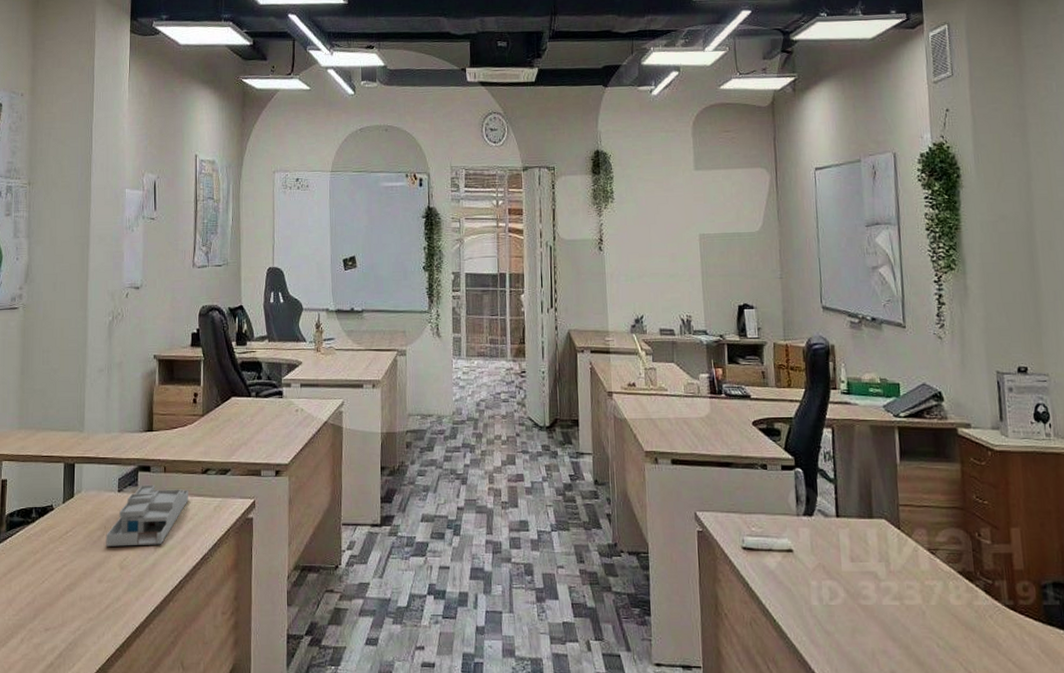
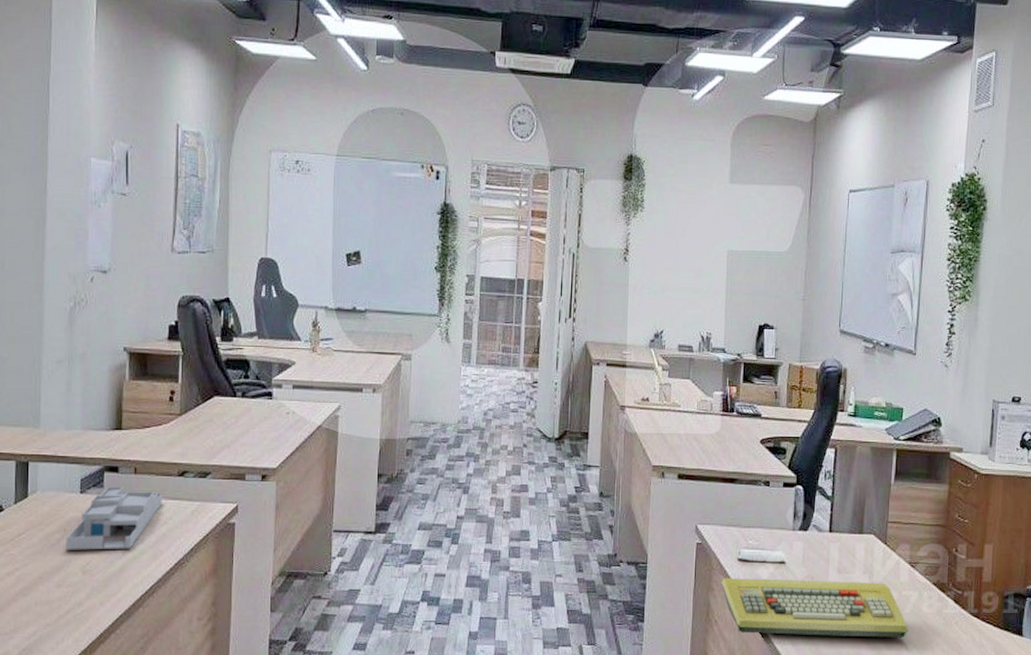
keyboard: none [727,568,938,633] -> present [721,578,909,638]

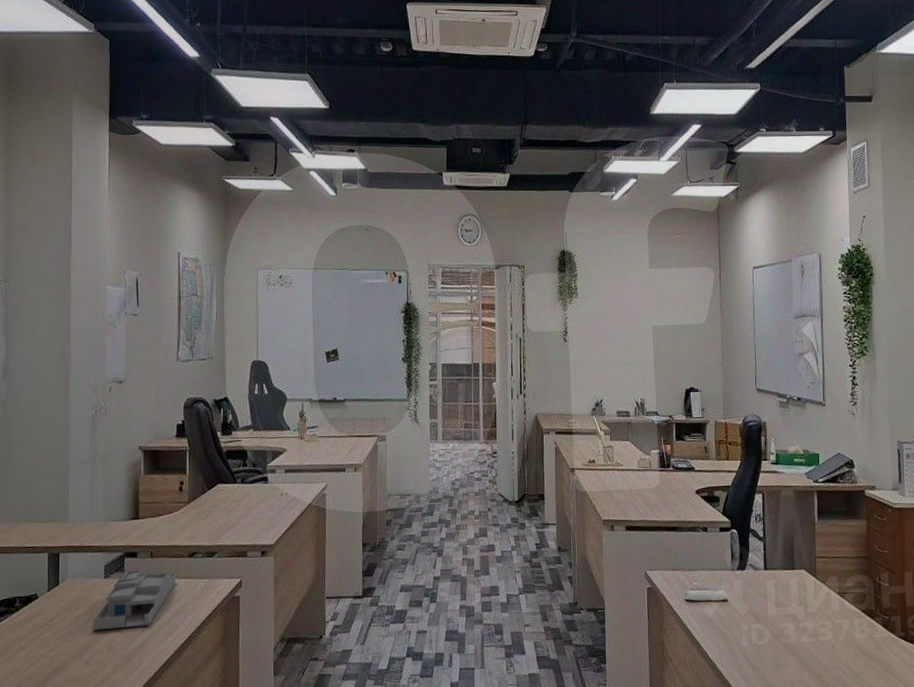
keyboard: present [721,578,909,638] -> none [672,613,845,669]

